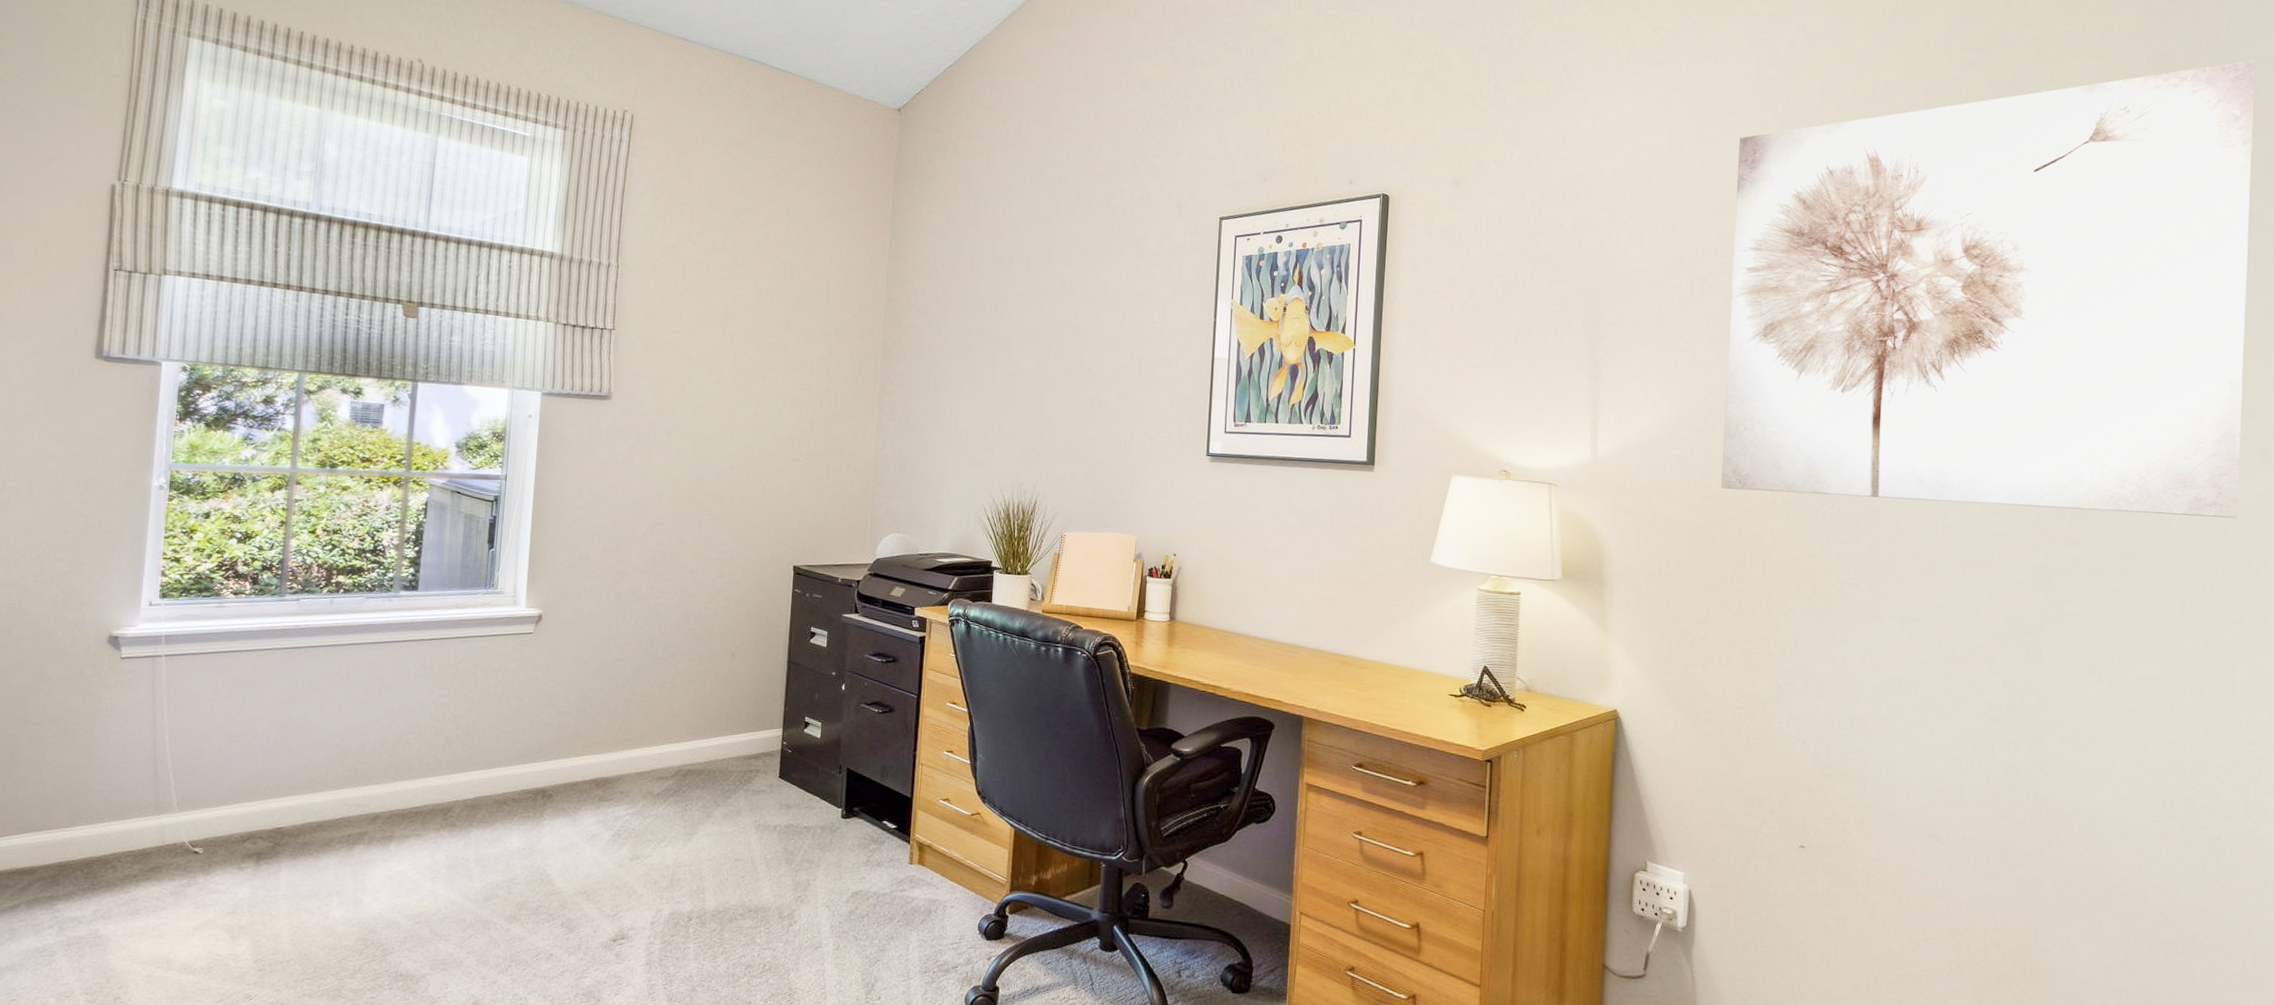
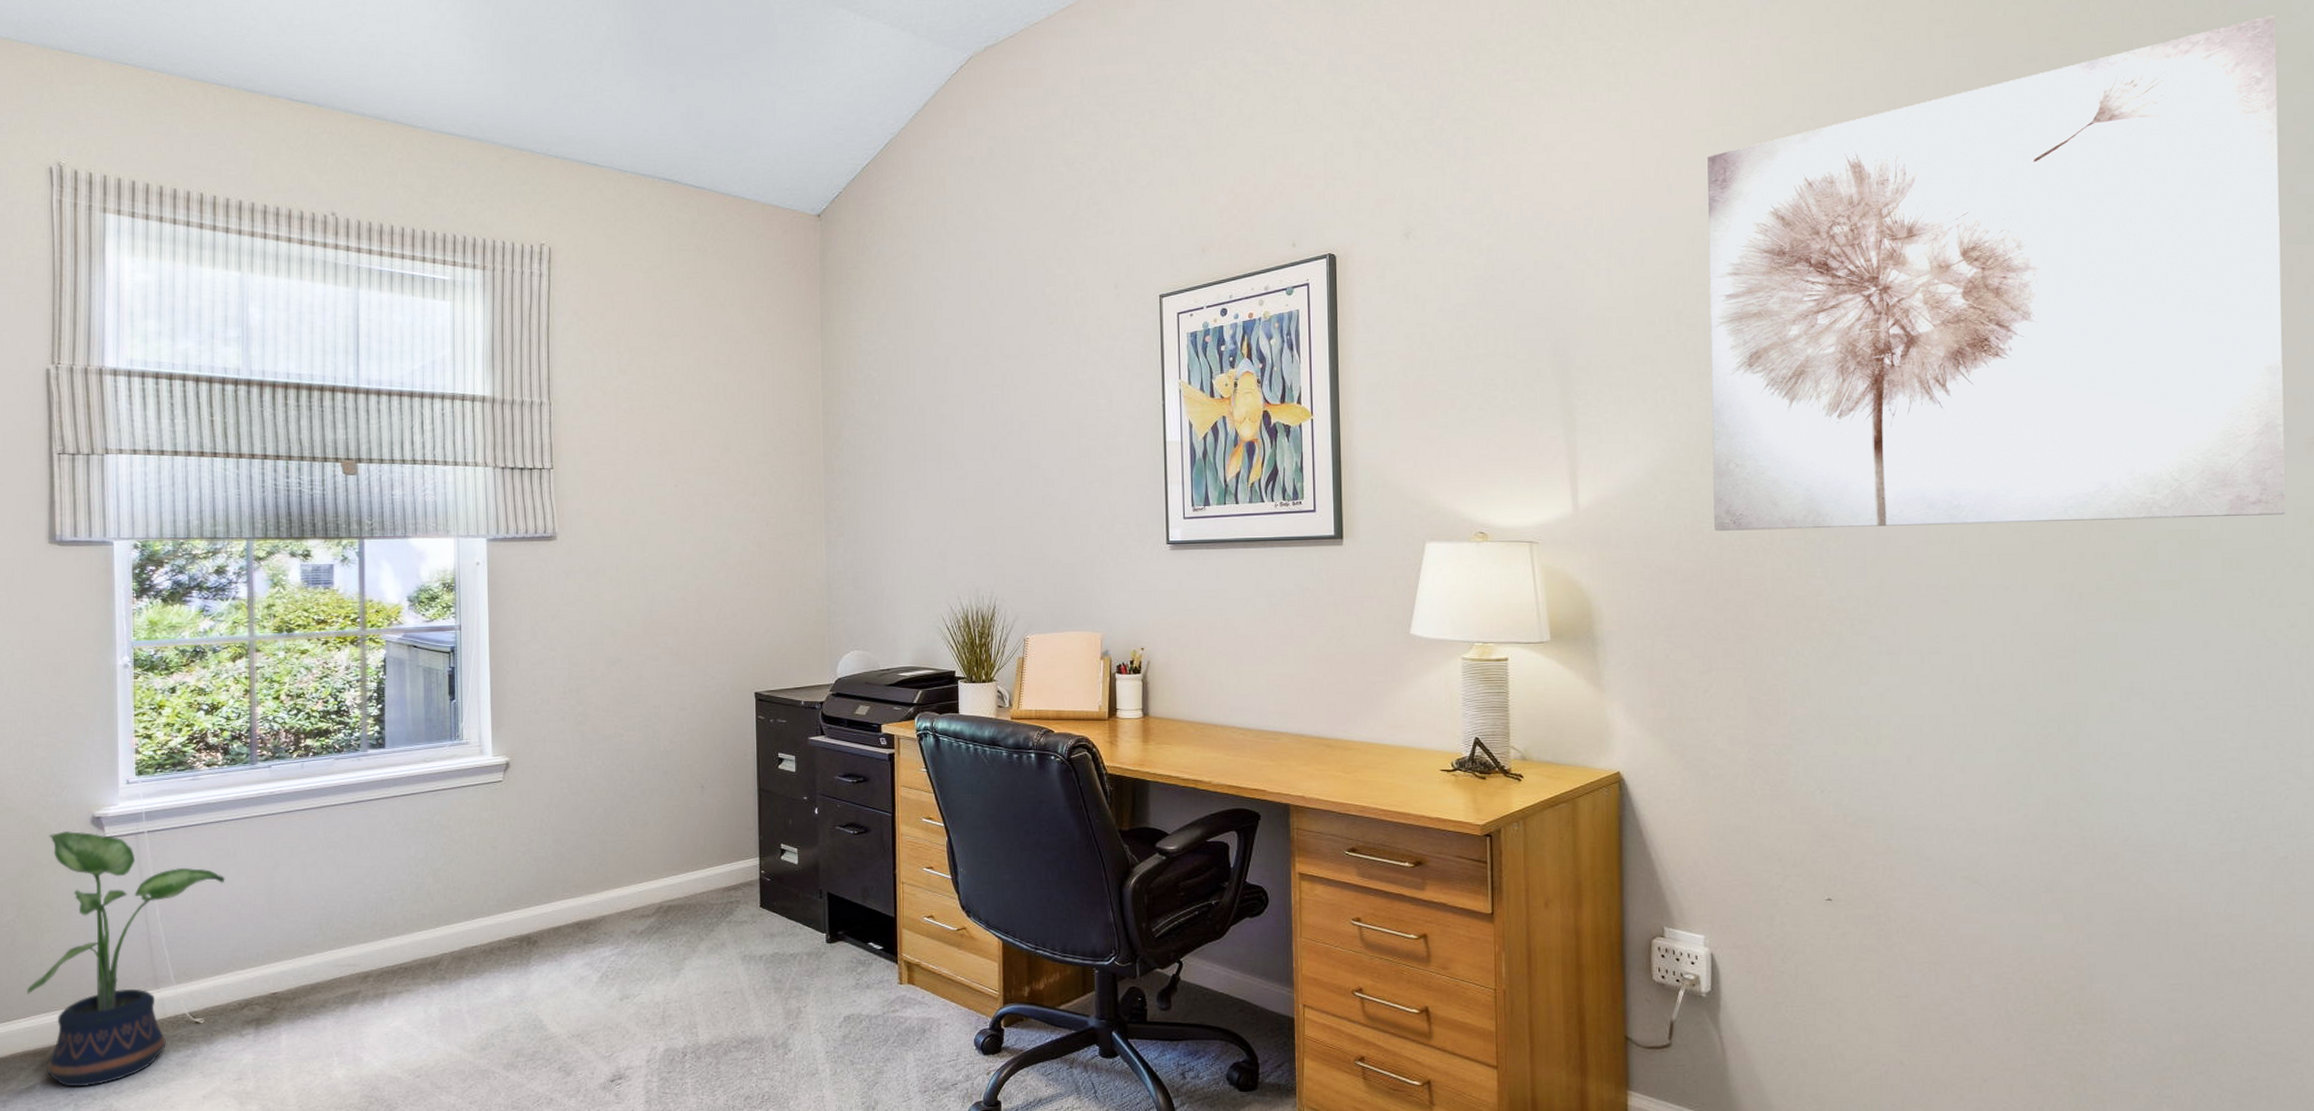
potted plant: none [22,648,241,910] -> present [27,831,225,1087]

